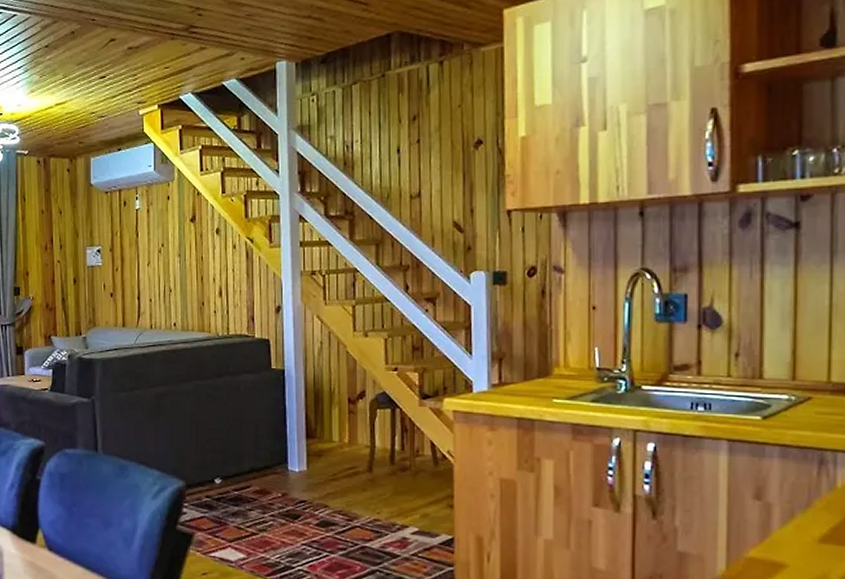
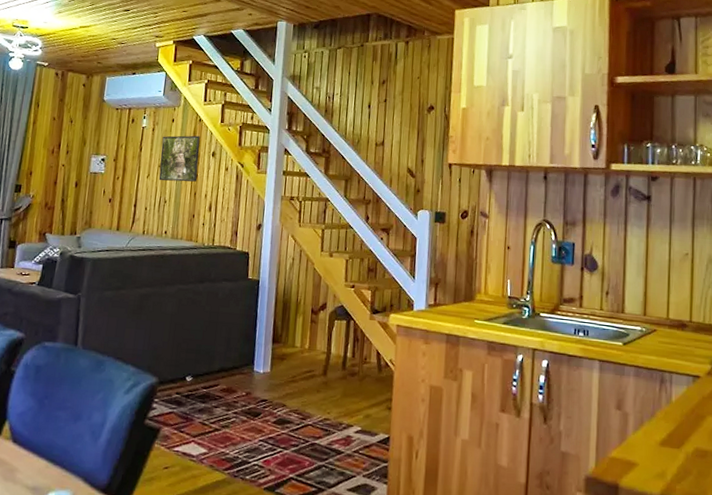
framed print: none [159,212,203,268] -> present [158,135,200,182]

